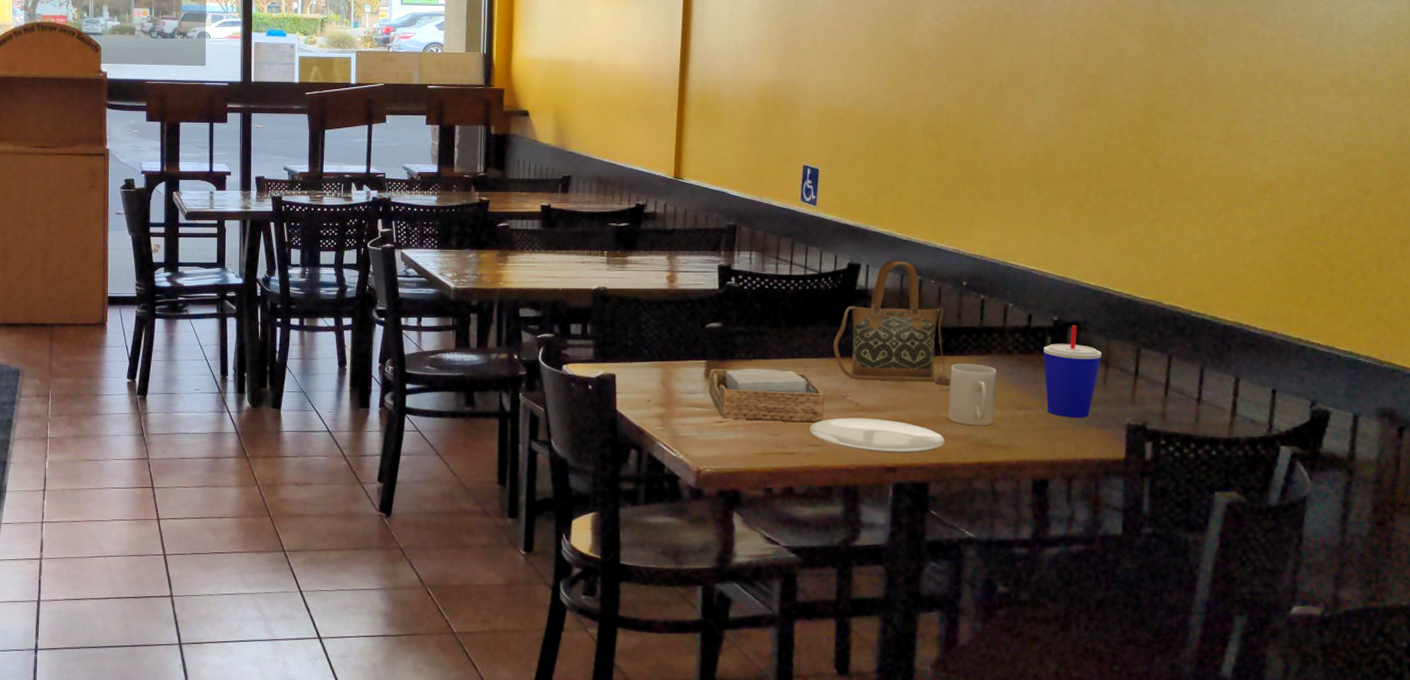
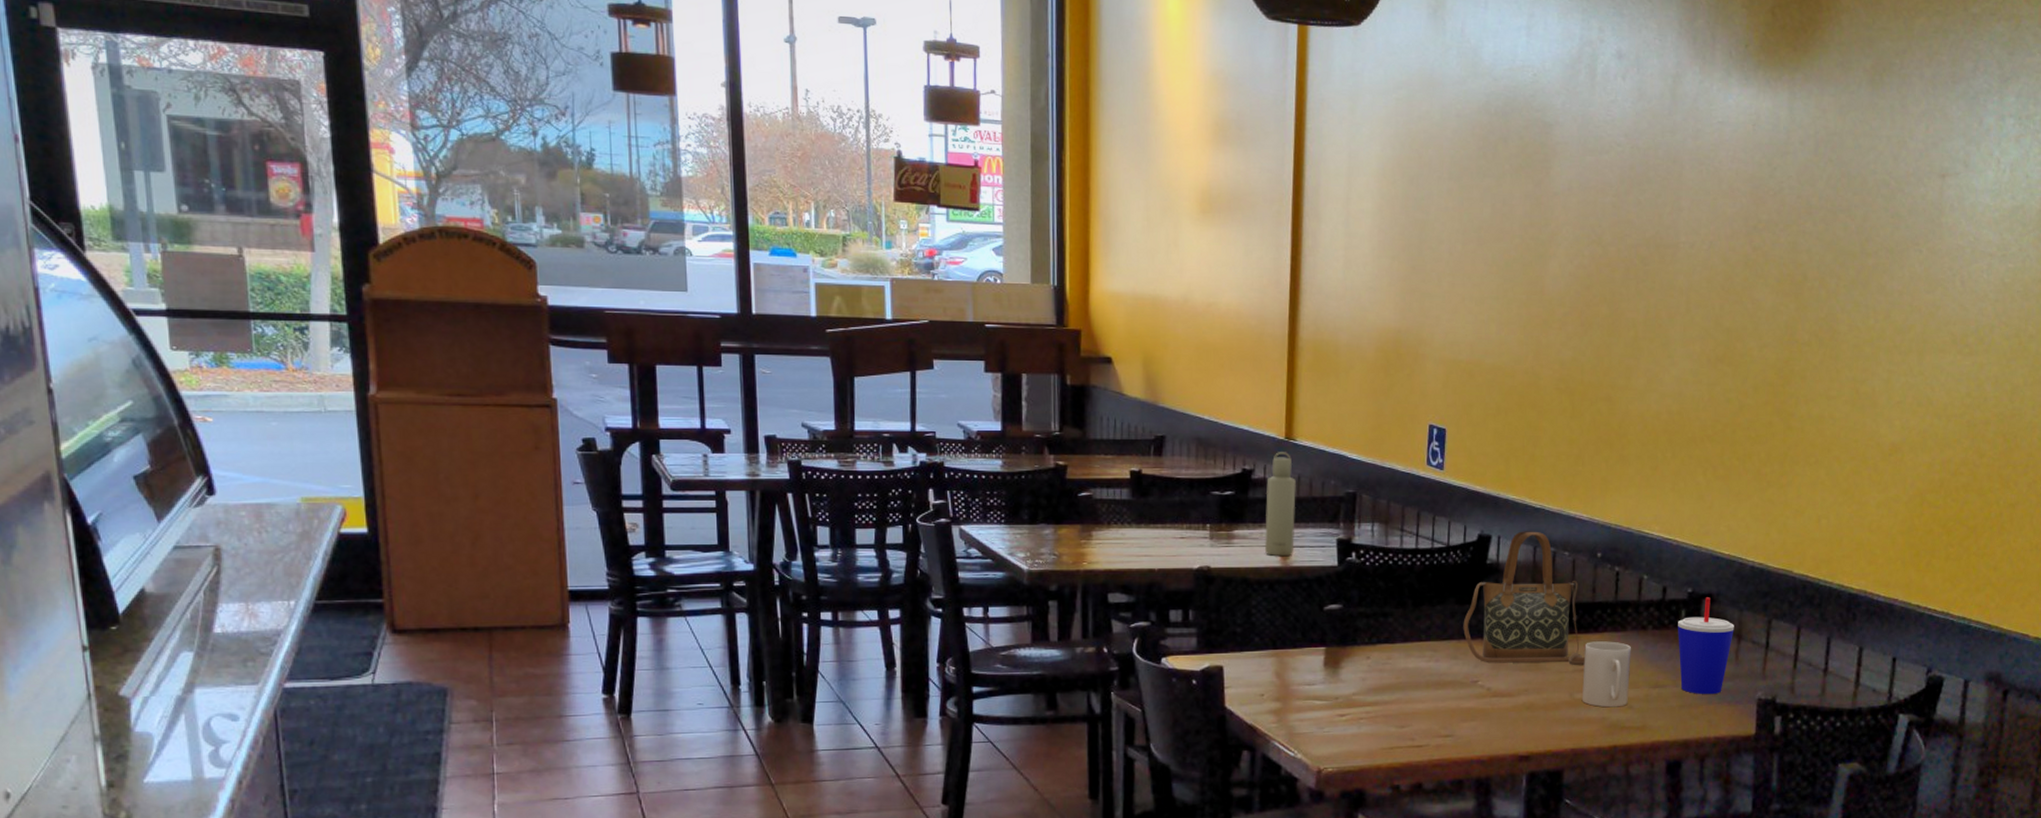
bottle: none [655,189,683,279] -> present [1265,452,1296,556]
napkin holder: present [709,368,824,423] -> none [1328,653,1454,712]
plate: present [810,417,945,454] -> none [1439,704,1579,741]

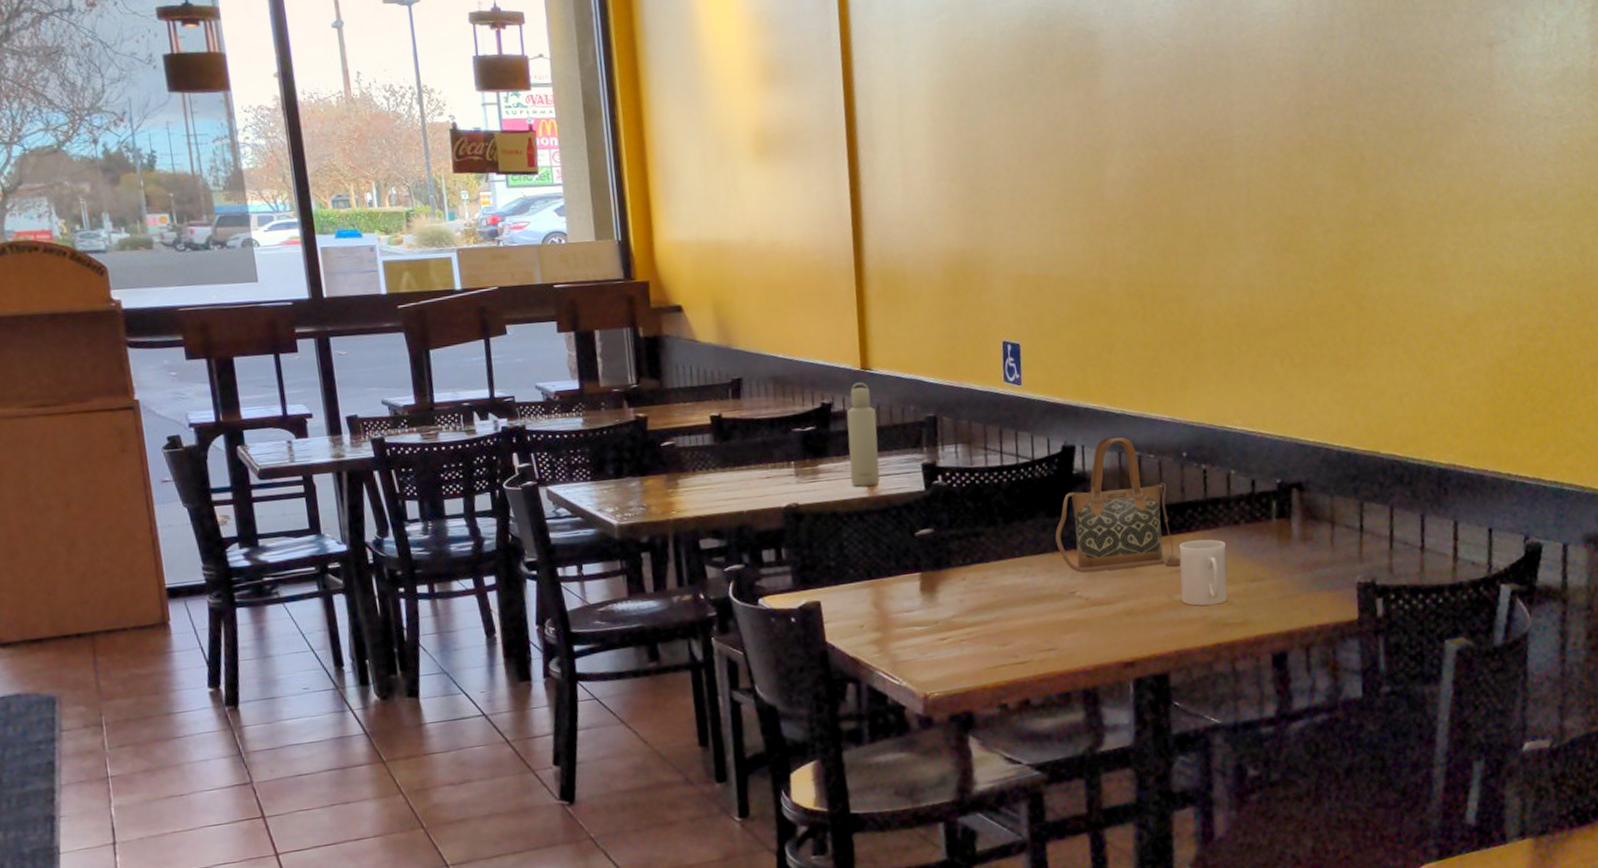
beverage cup: present [1678,597,1734,694] -> none [1269,486,1327,584]

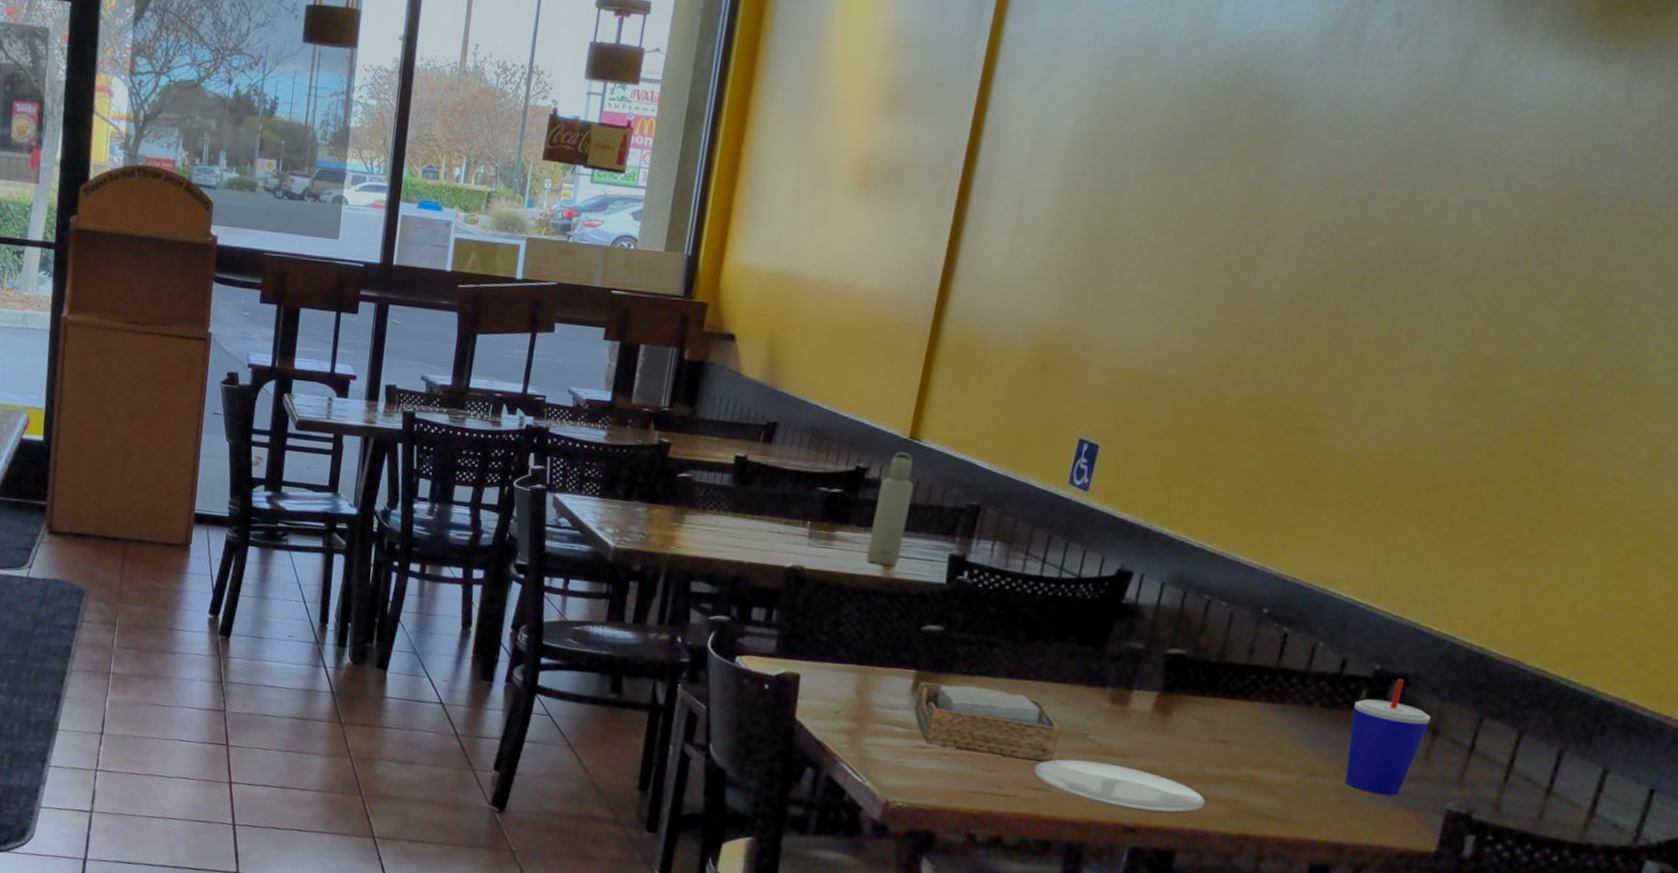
napkin holder: none [925,571,1054,635] -> present [913,681,1060,763]
plate: none [1040,611,1181,650] -> present [1034,759,1206,815]
handbag: present [1055,437,1181,573] -> none [1080,571,1233,737]
mug: present [1179,539,1228,606] -> none [1213,709,1288,791]
beverage cup: none [1269,486,1327,584] -> present [1345,678,1431,796]

